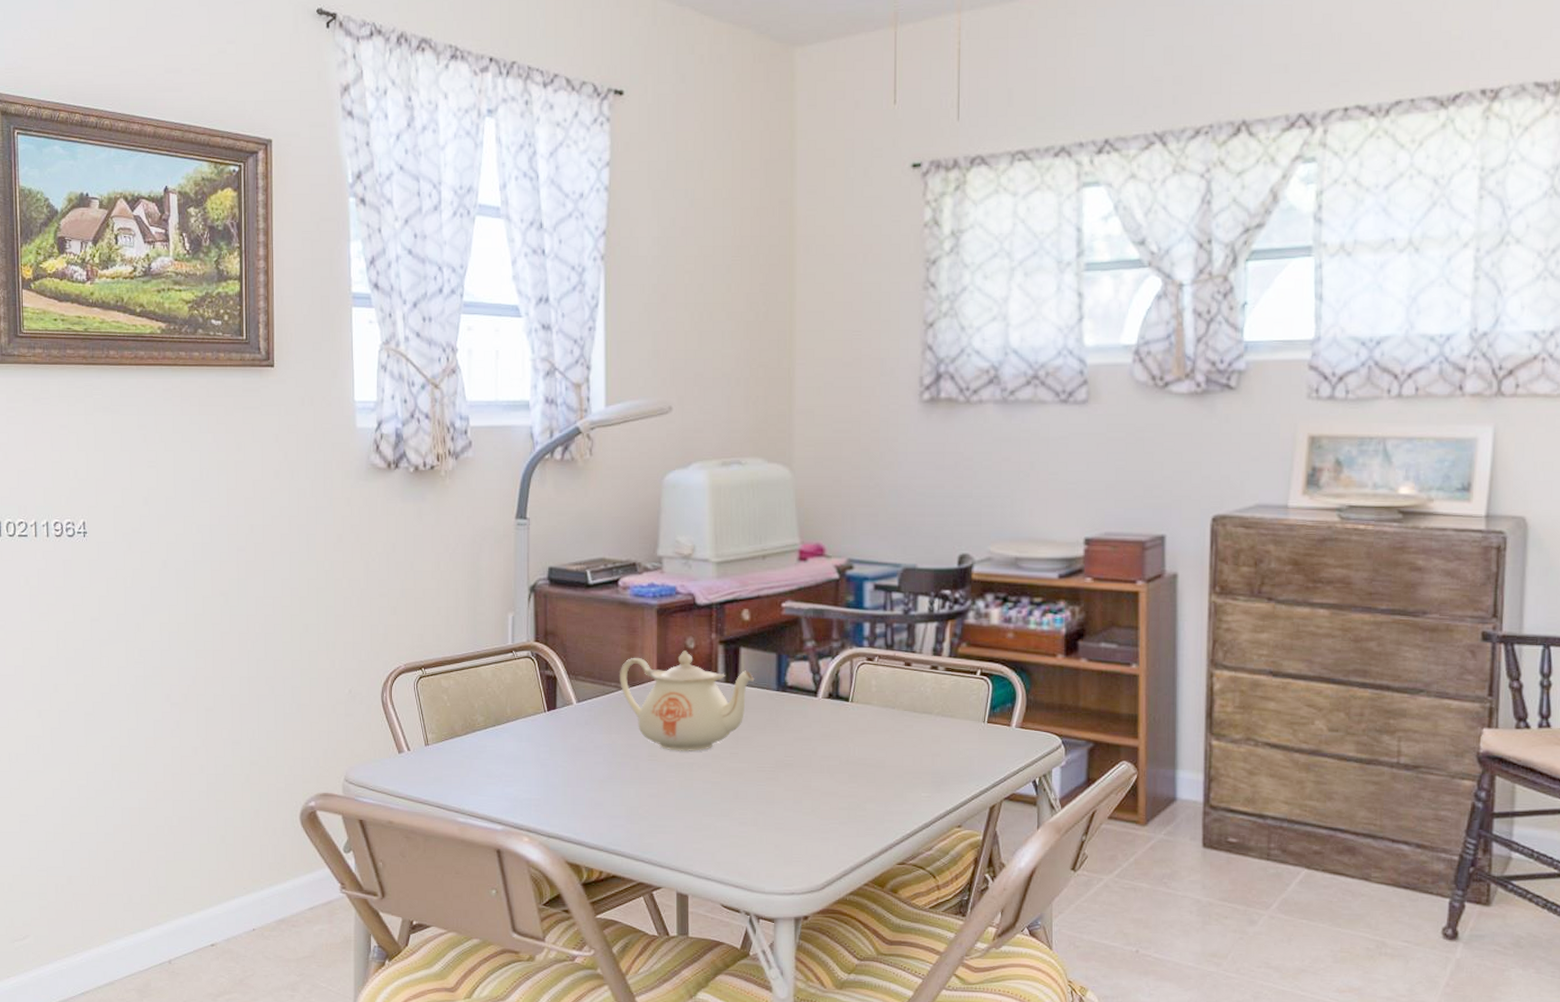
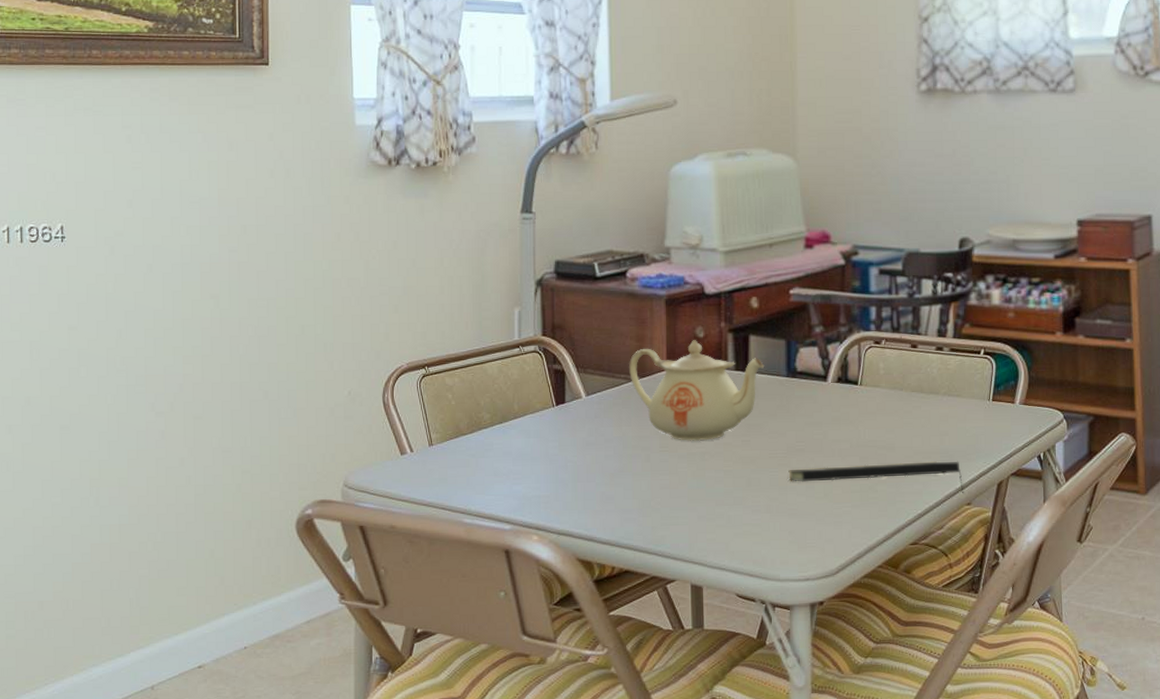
notepad: none [776,782,955,815] -> present [788,461,964,493]

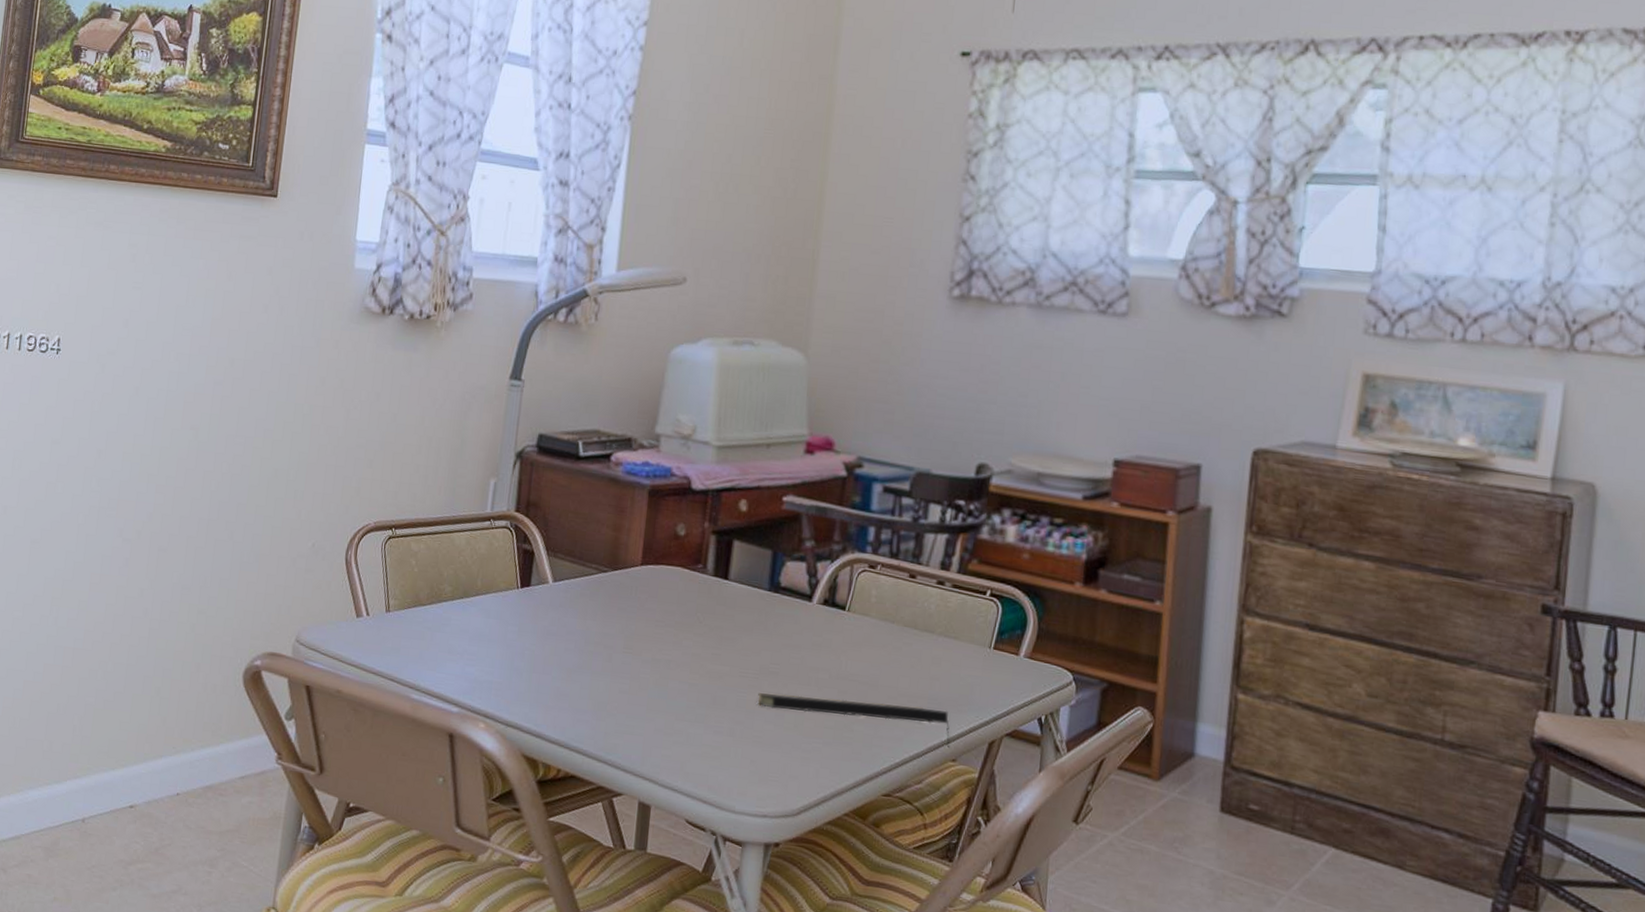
teapot: present [629,340,765,441] -> none [601,537,746,648]

